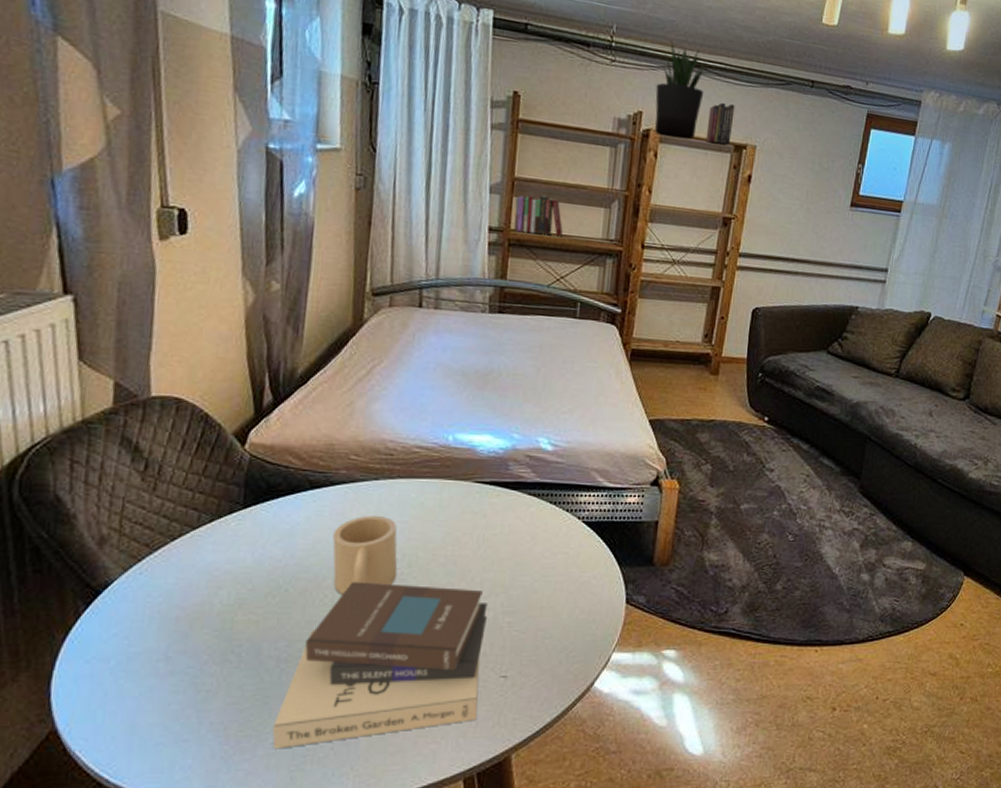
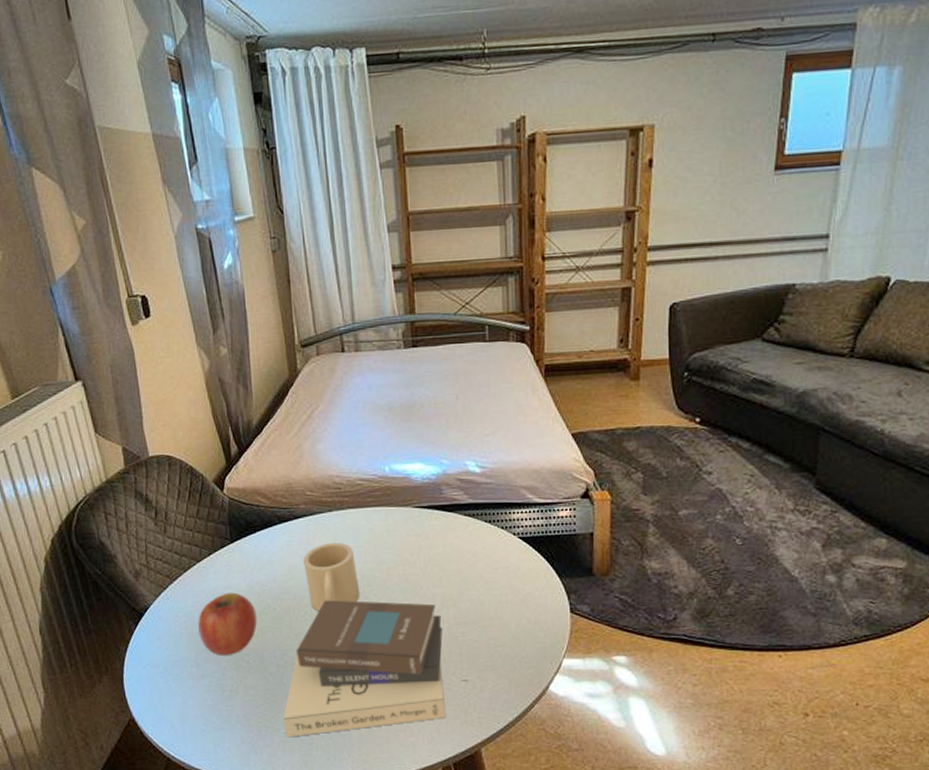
fruit: none [177,568,262,648] -> present [198,592,257,656]
books: present [514,194,563,237] -> none [413,223,461,266]
planter: present [655,40,706,140] -> none [536,30,589,137]
books: present [705,103,735,146] -> none [596,83,626,135]

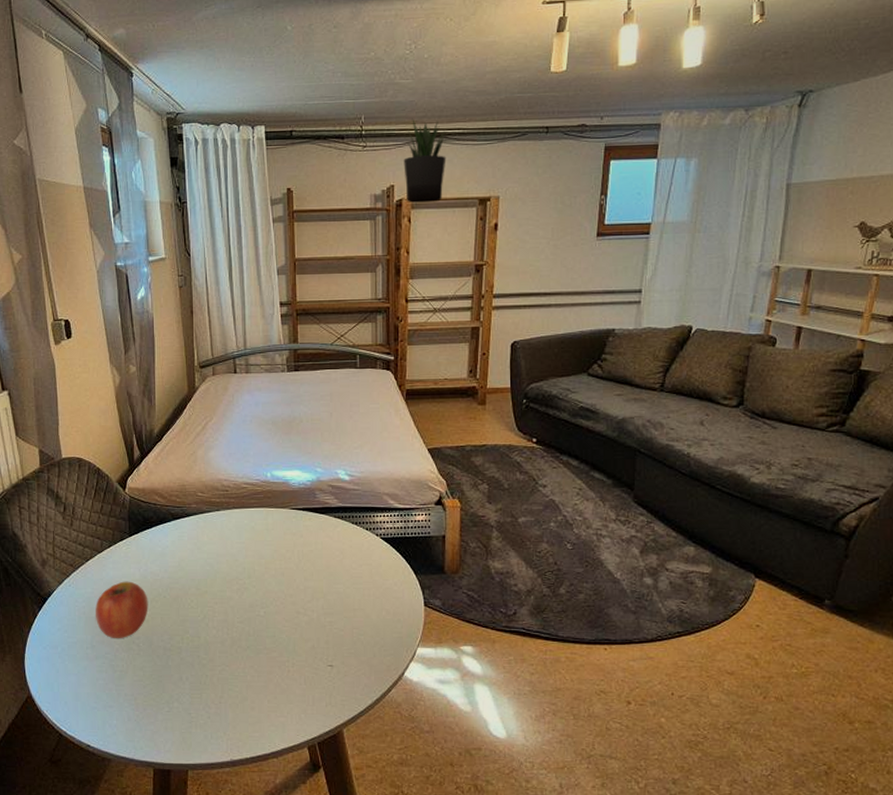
books: present [282,600,447,738] -> none [166,590,313,716]
mug: present [303,543,360,612] -> none [192,539,241,600]
planter: none [536,30,589,137] -> present [403,118,446,203]

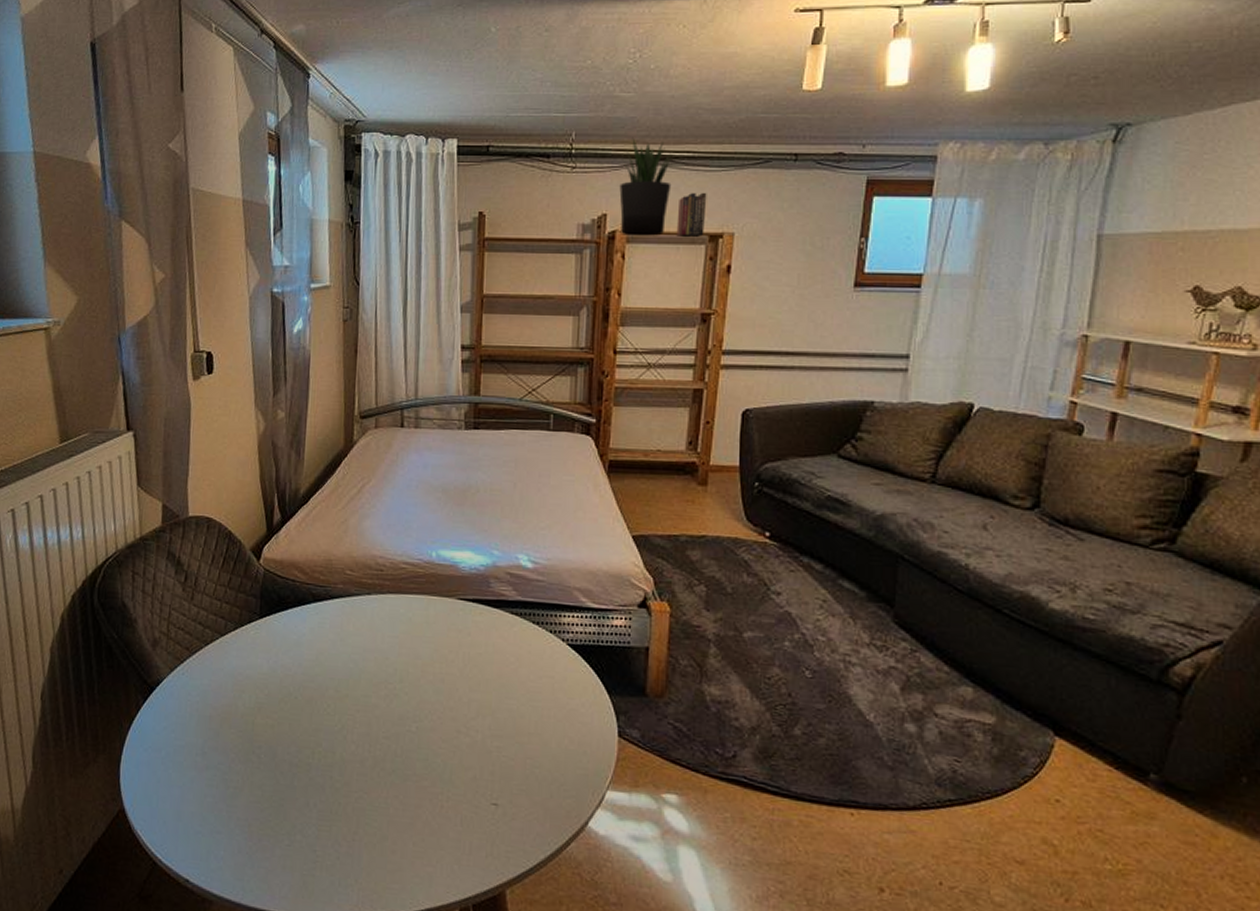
fruit: present [96,581,149,639] -> none [210,673,276,747]
books: none [452,163,476,202] -> present [676,192,707,238]

